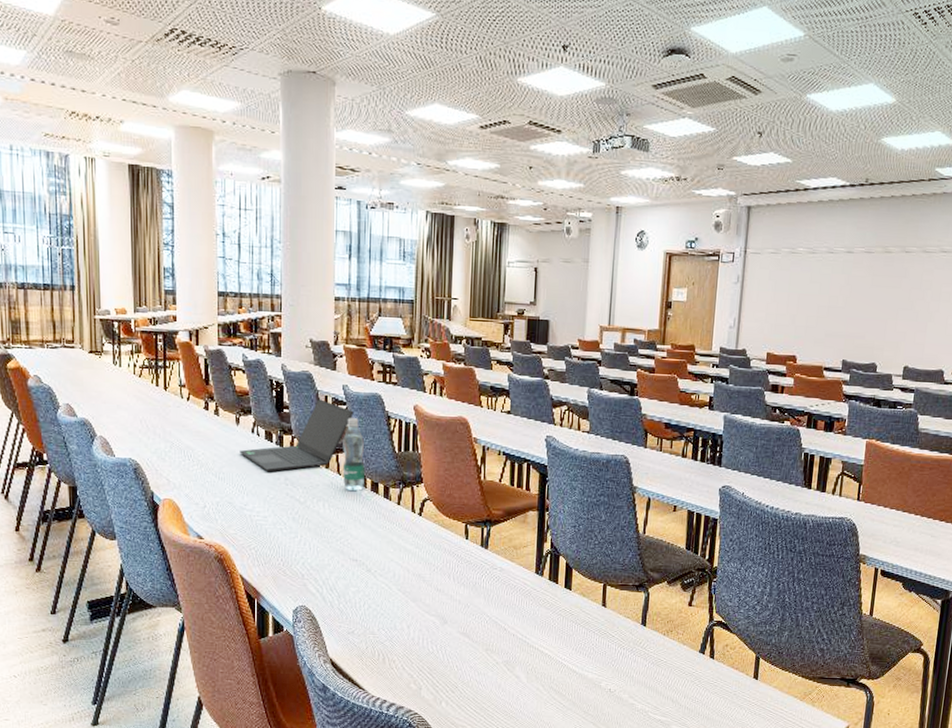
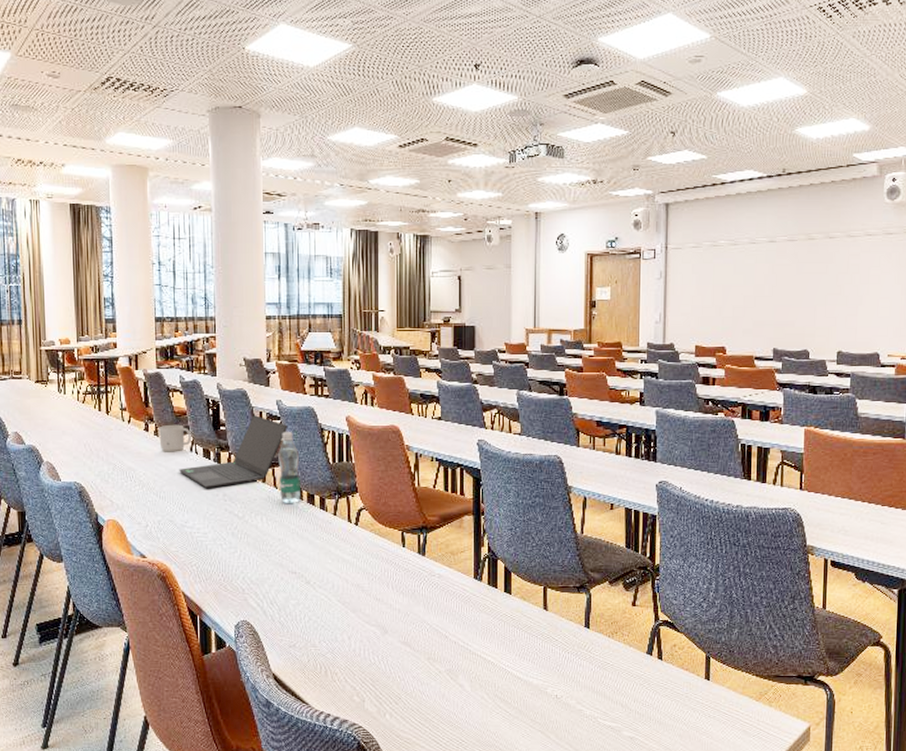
mug: none [218,404,253,433] -> present [158,424,191,452]

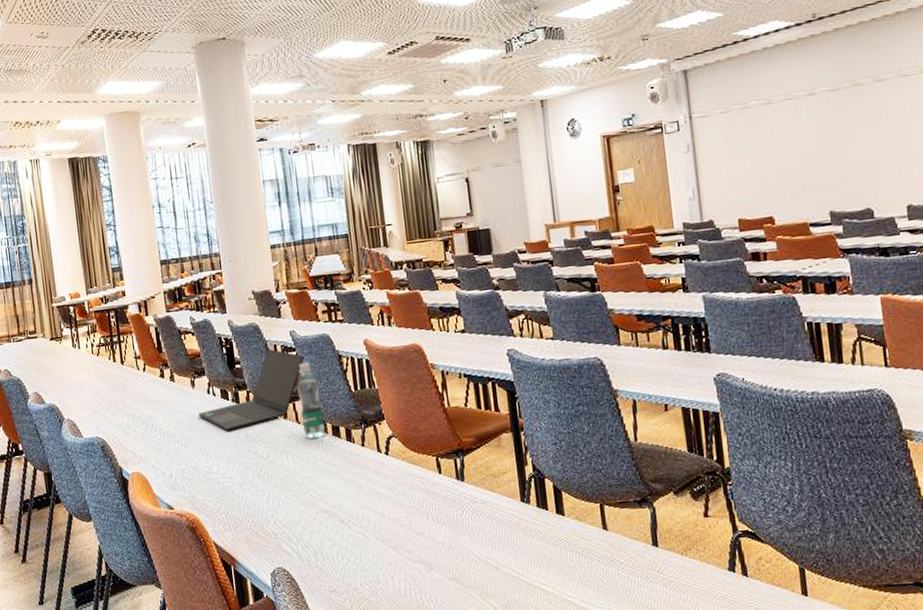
mug: present [158,424,191,452] -> none [173,367,208,397]

